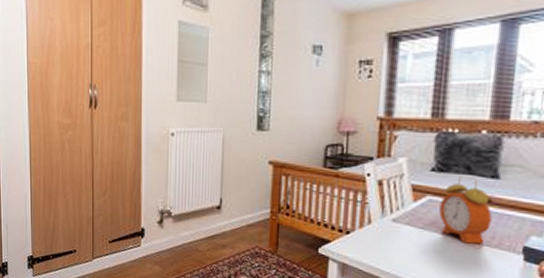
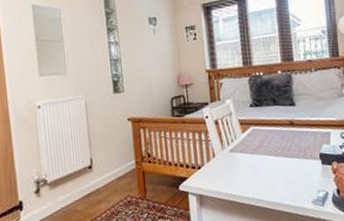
alarm clock: present [439,176,492,245] -> none [260,107,297,159]

